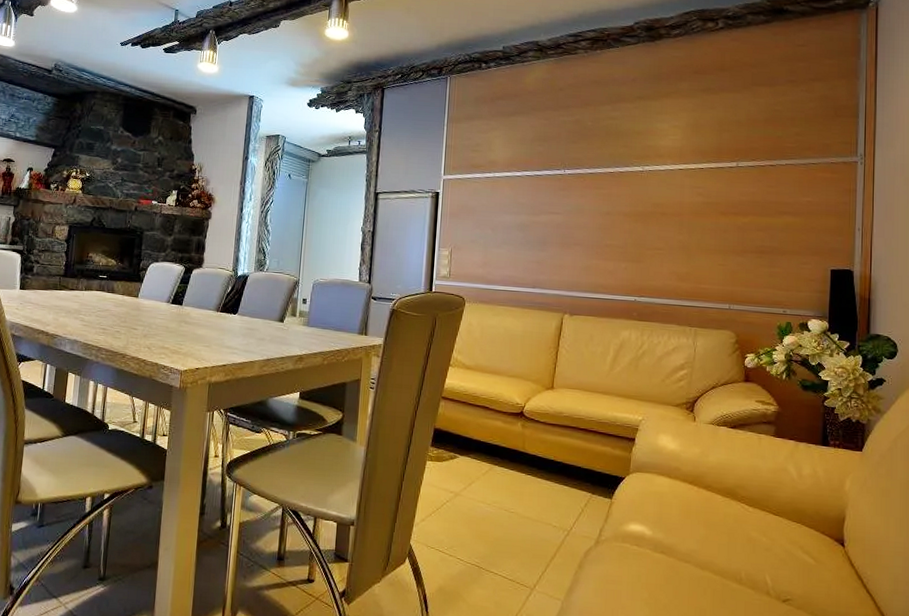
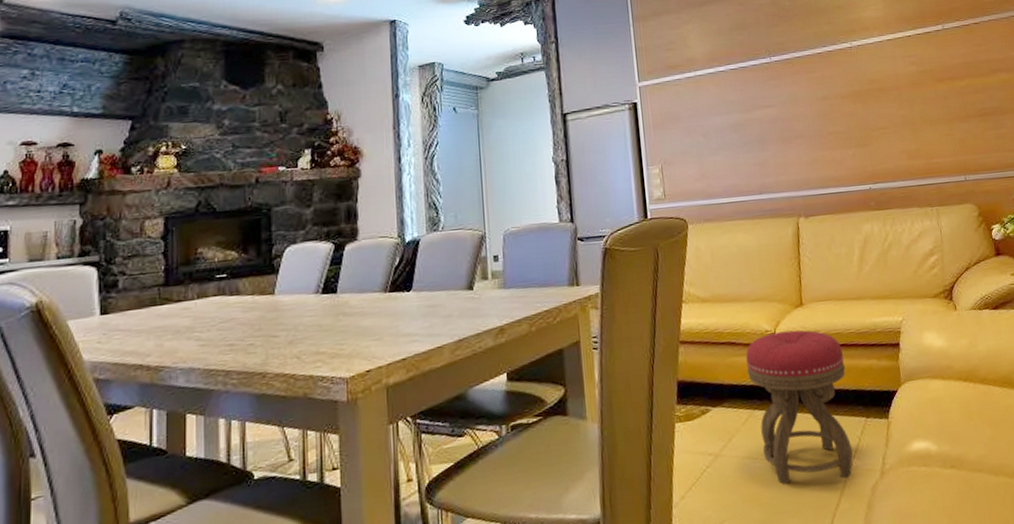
stool: none [494,406,582,539] -> present [746,330,853,484]

